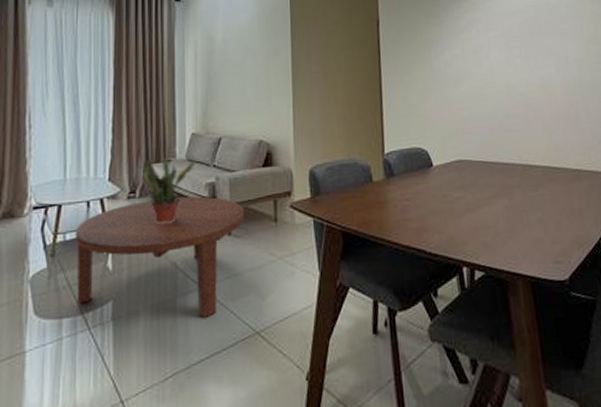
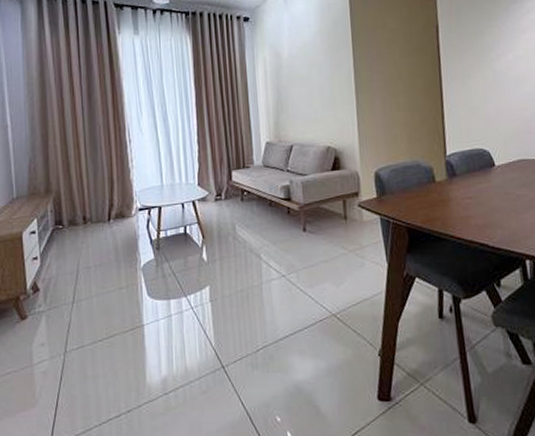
coffee table: present [75,196,245,318] -> none [174,197,318,301]
potted plant: present [143,150,196,225] -> none [226,157,272,223]

